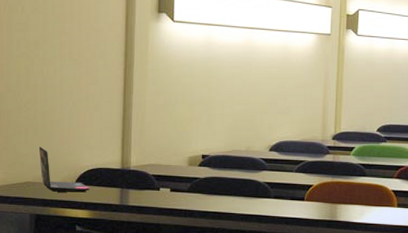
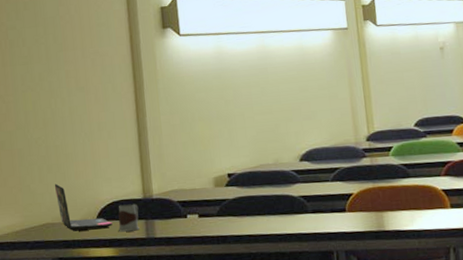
mug: none [94,172,116,197] -> present [118,203,140,232]

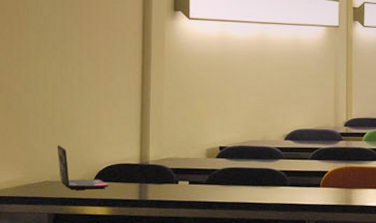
mug: present [118,203,140,232] -> none [113,168,135,193]

